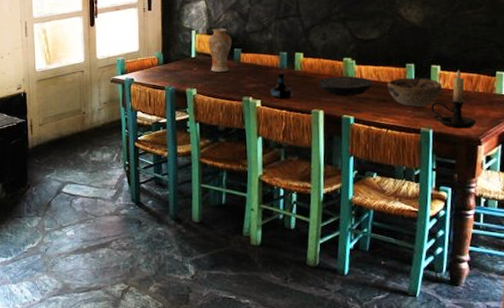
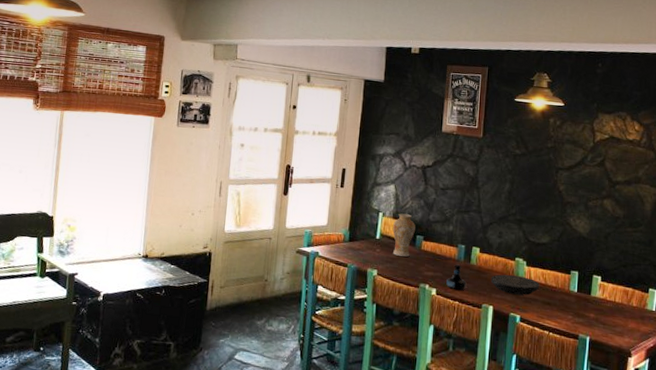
decorative bowl: present [387,77,442,107] -> none [552,283,601,314]
candle holder: present [431,69,477,129] -> none [590,282,629,340]

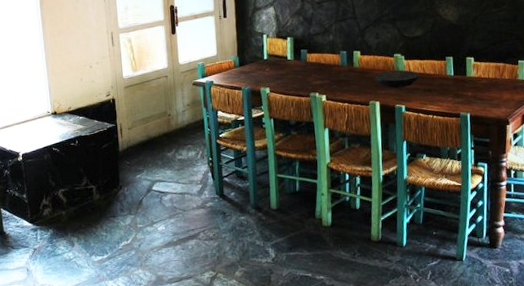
vase: present [393,213,416,257] -> none [277,31,299,72]
tequila bottle: present [446,264,467,290] -> none [334,69,353,93]

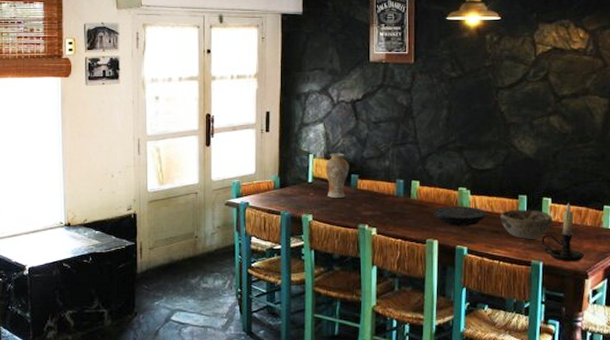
vase: none [277,31,299,72] -> present [325,153,349,198]
decorative bowl: none [431,68,476,95] -> present [500,209,552,239]
candle holder: none [467,60,505,112] -> present [542,202,585,262]

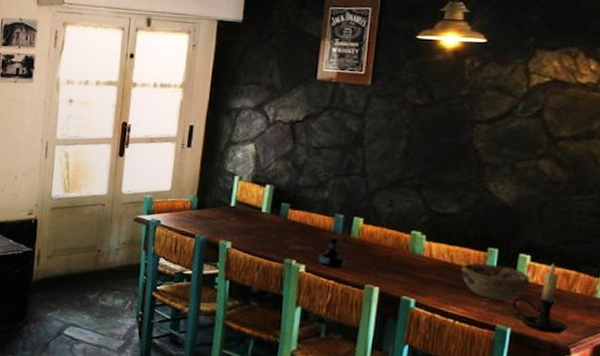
vase: present [325,153,349,198] -> none [251,177,280,227]
tequila bottle: none [387,200,408,226] -> present [318,237,345,267]
plate: present [433,206,487,226] -> none [377,250,444,276]

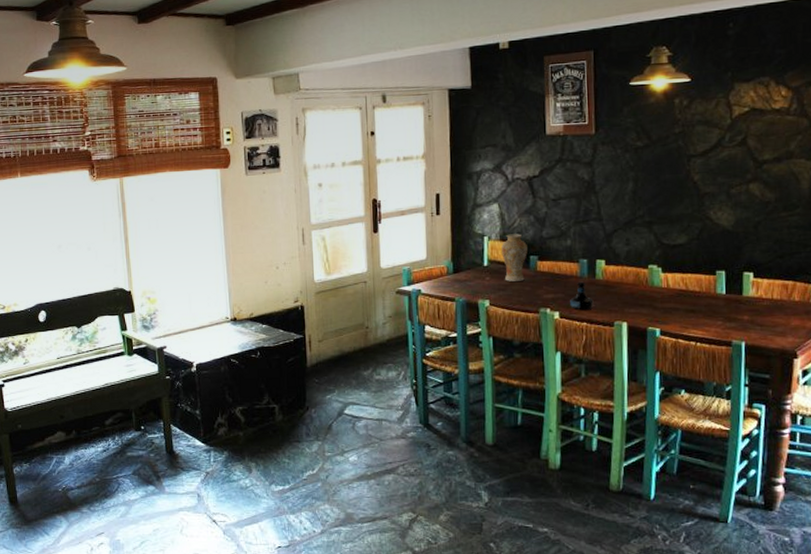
vase: none [251,177,280,227] -> present [501,234,528,282]
decorative bowl: present [460,263,530,301] -> none [695,285,755,318]
candle holder: present [512,262,568,334] -> none [743,276,793,341]

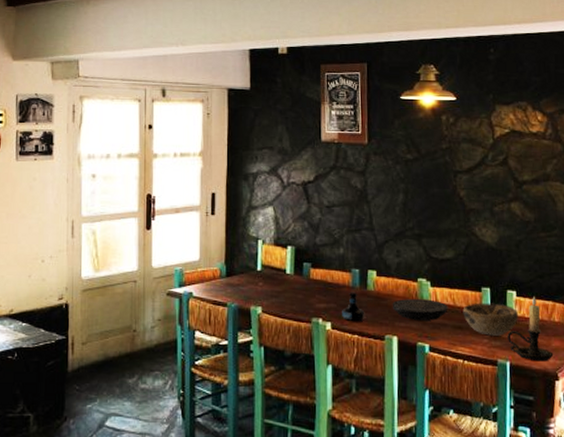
vase: present [501,234,528,282] -> none [275,239,301,288]
plate: none [621,285,681,306] -> present [392,299,448,320]
decorative bowl: none [695,285,755,318] -> present [462,303,518,336]
candle holder: none [743,276,793,341] -> present [507,295,554,362]

